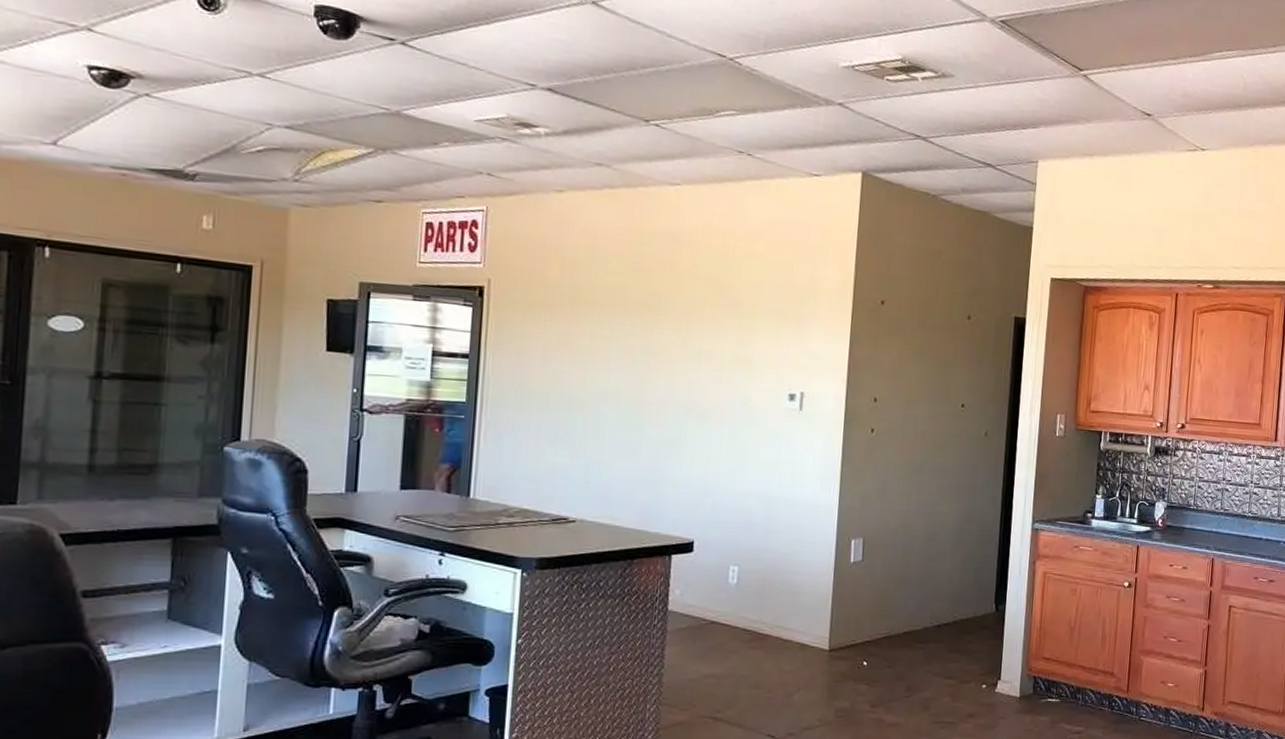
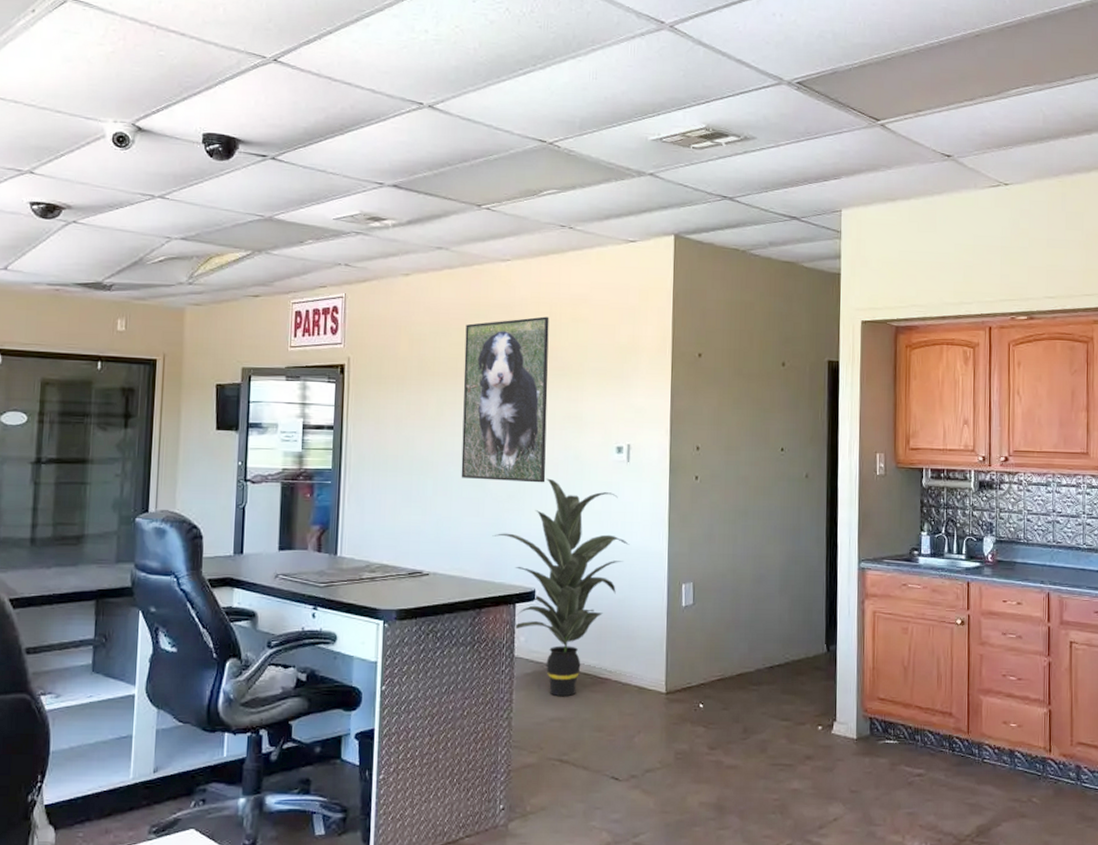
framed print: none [615,249,721,429] -> present [461,316,549,483]
indoor plant: none [648,423,798,653] -> present [492,478,630,697]

